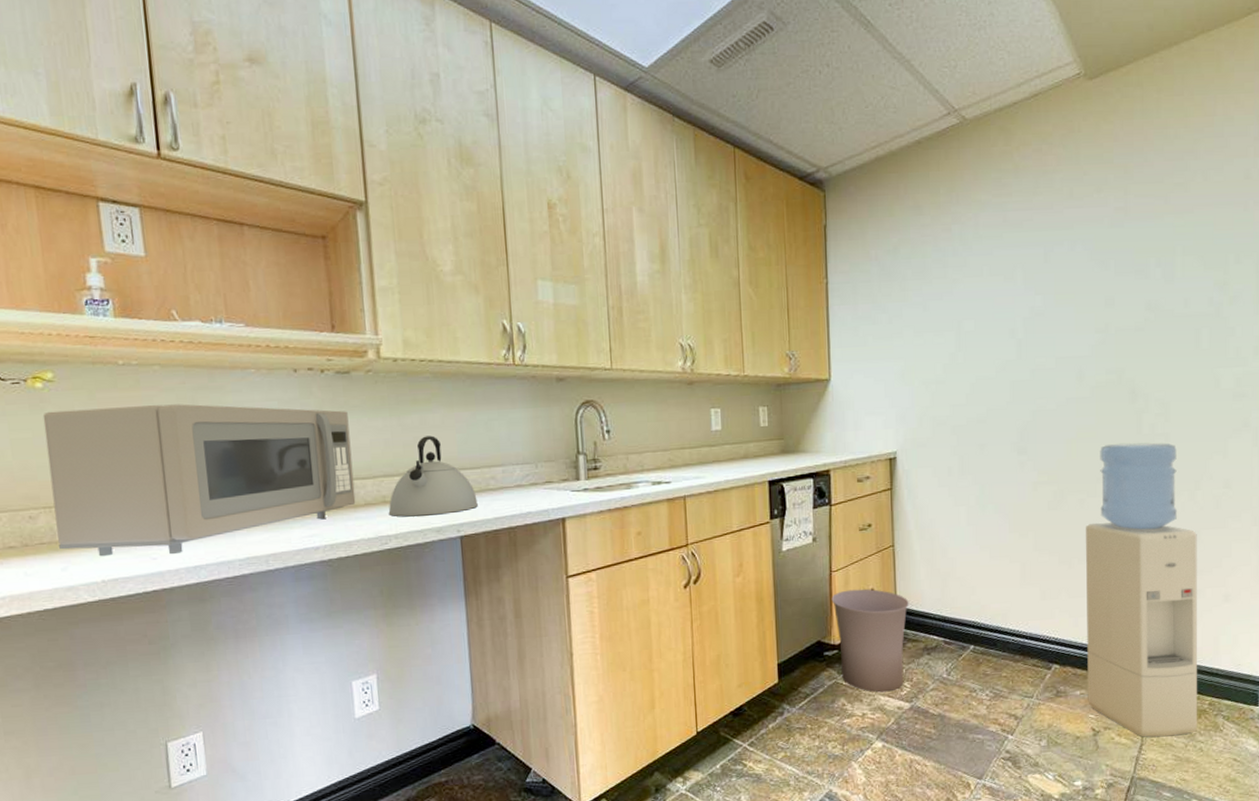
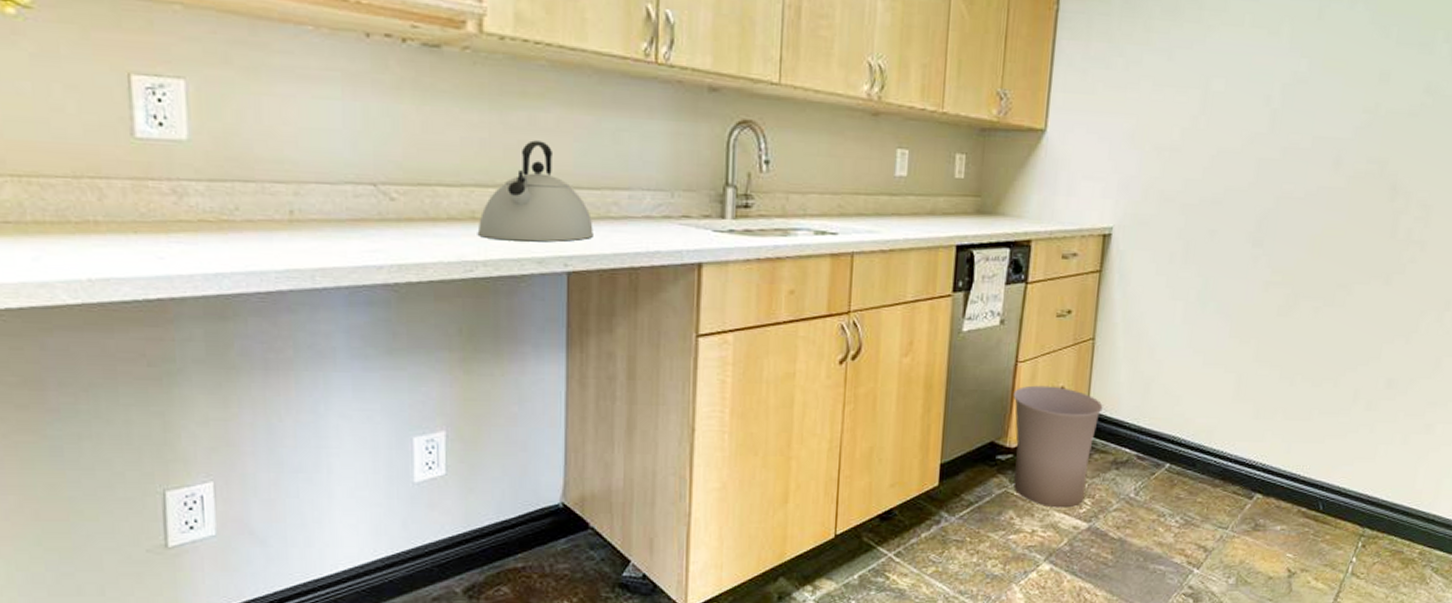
microwave: present [43,404,356,557] -> none [14,47,436,256]
water cooler: present [1086,442,1198,737] -> none [1288,246,1438,585]

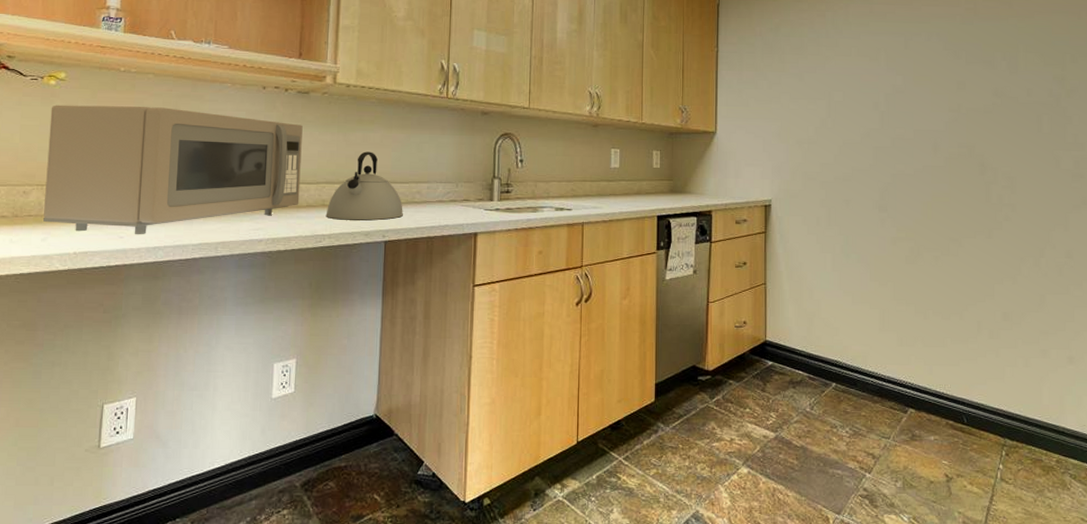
microwave: none [14,47,436,256] -> present [43,105,303,235]
waste bin: present [1013,385,1103,508] -> none [707,320,777,420]

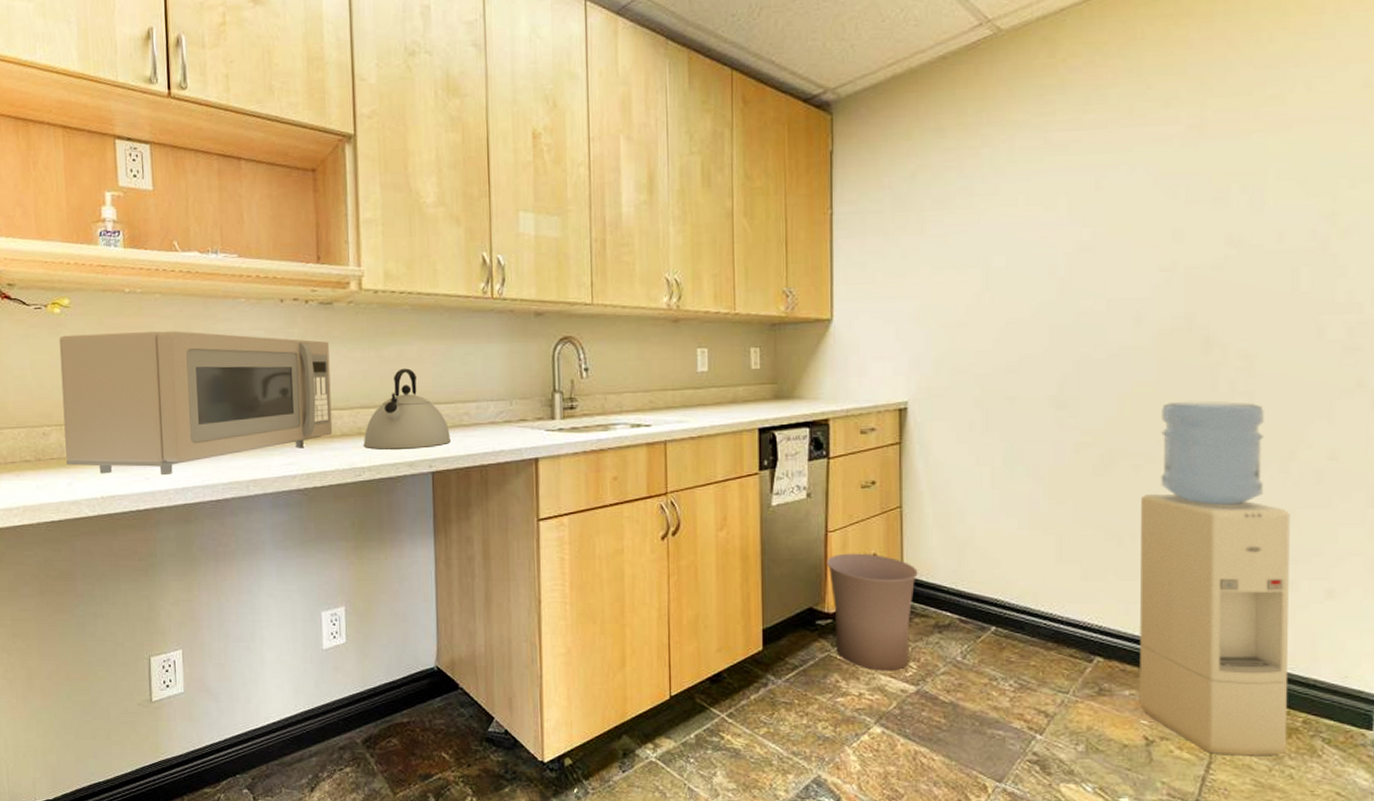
waste bin: none [707,320,777,420] -> present [826,553,918,671]
water cooler: none [940,209,1046,490] -> present [1139,400,1290,756]

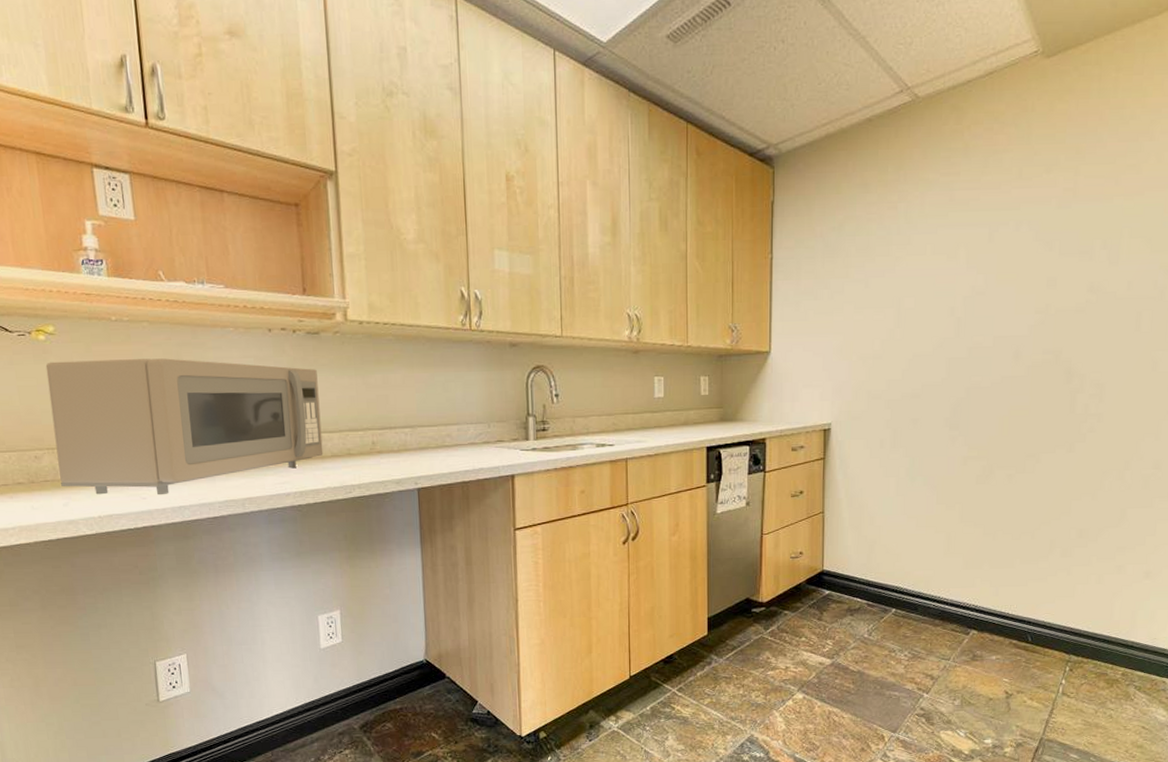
kettle: present [363,368,451,450] -> none [352,394,434,469]
waste bin: present [826,553,918,671] -> none [761,551,835,648]
water cooler: present [1139,400,1290,756] -> none [1003,421,1123,703]

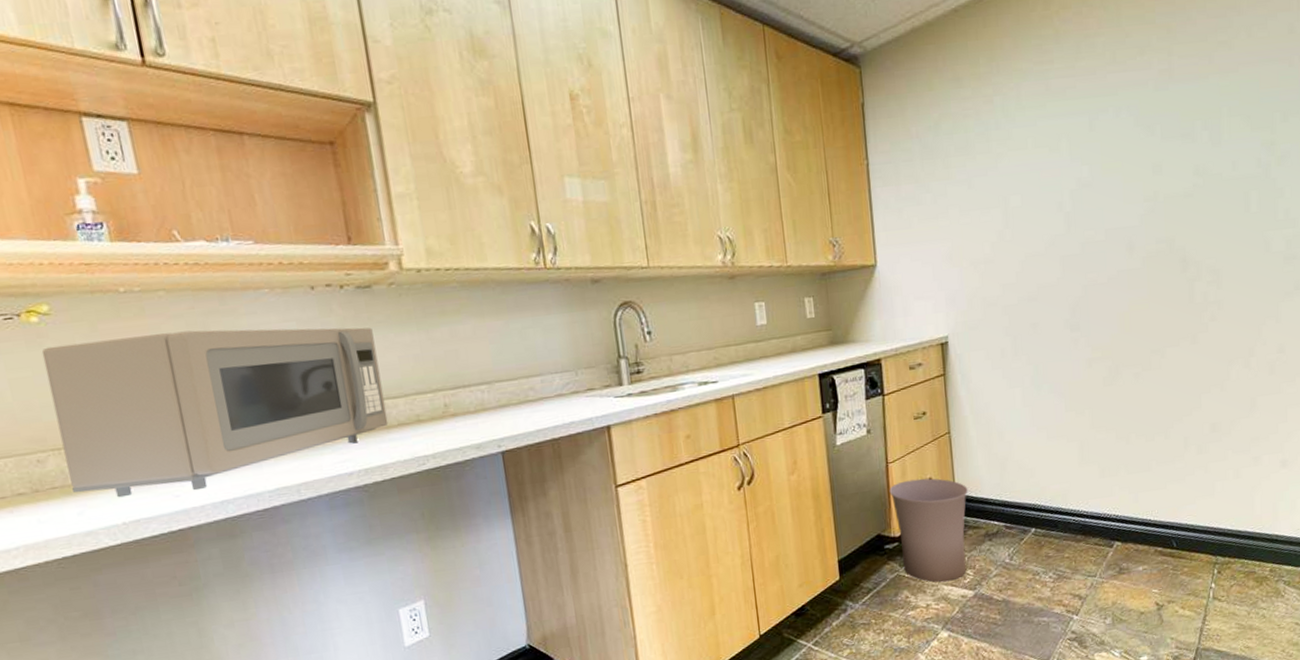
waste bin: none [761,551,835,648] -> present [889,478,968,582]

